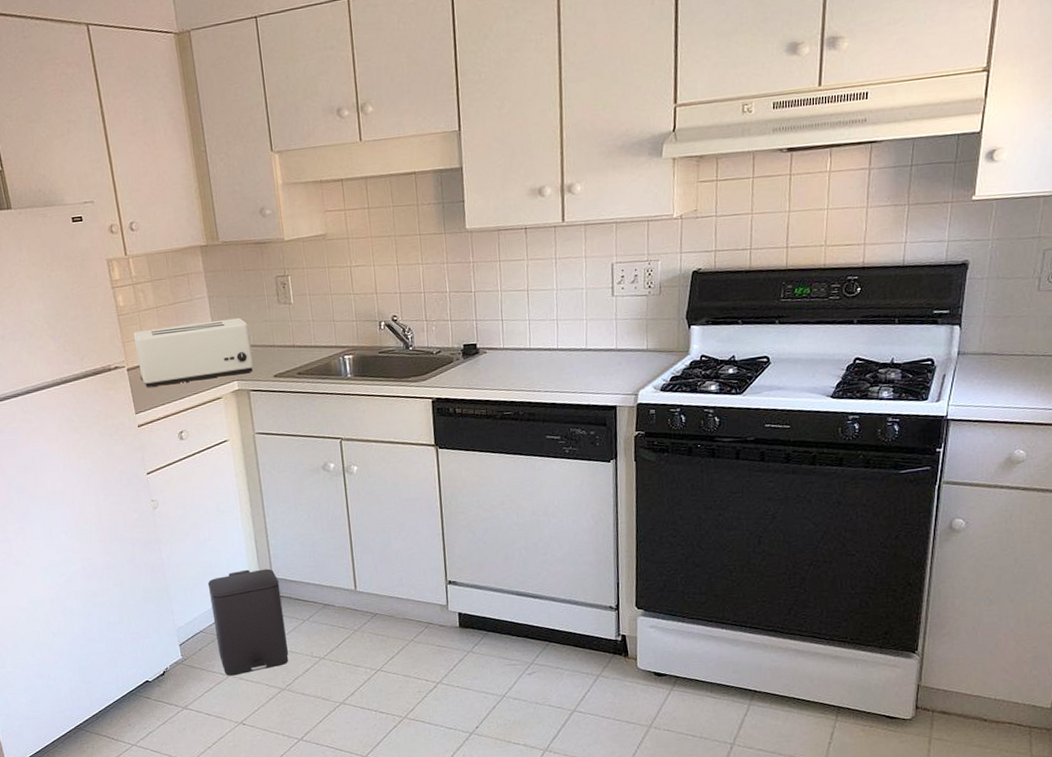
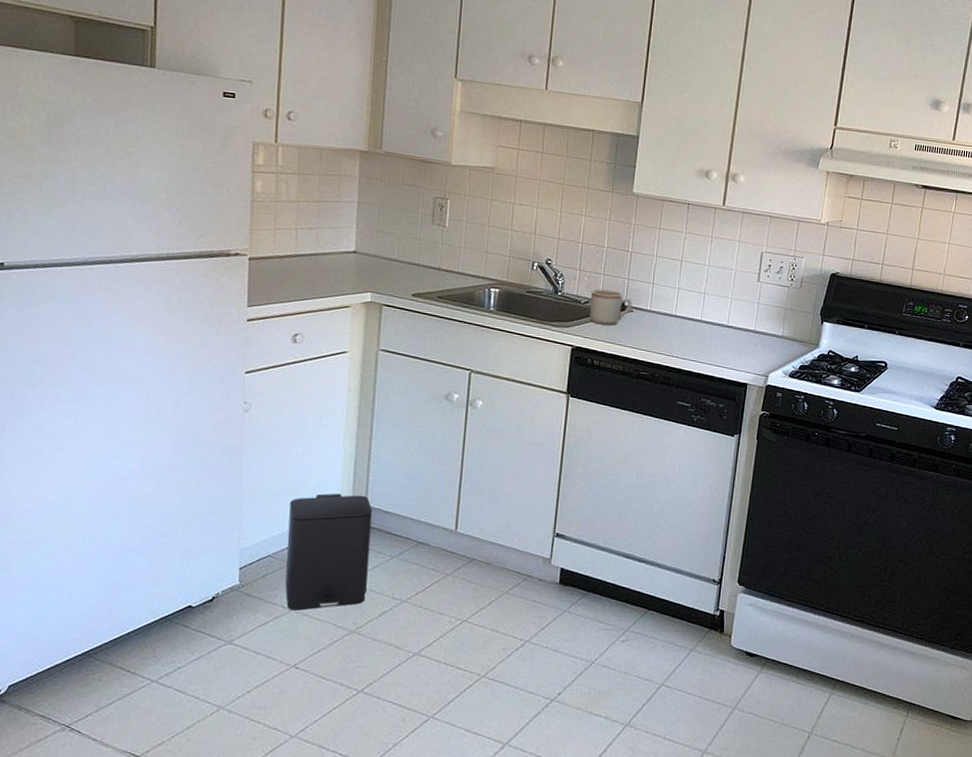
toaster: present [133,317,255,388] -> none [262,221,397,287]
mug: none [442,334,484,372] -> present [589,289,632,325]

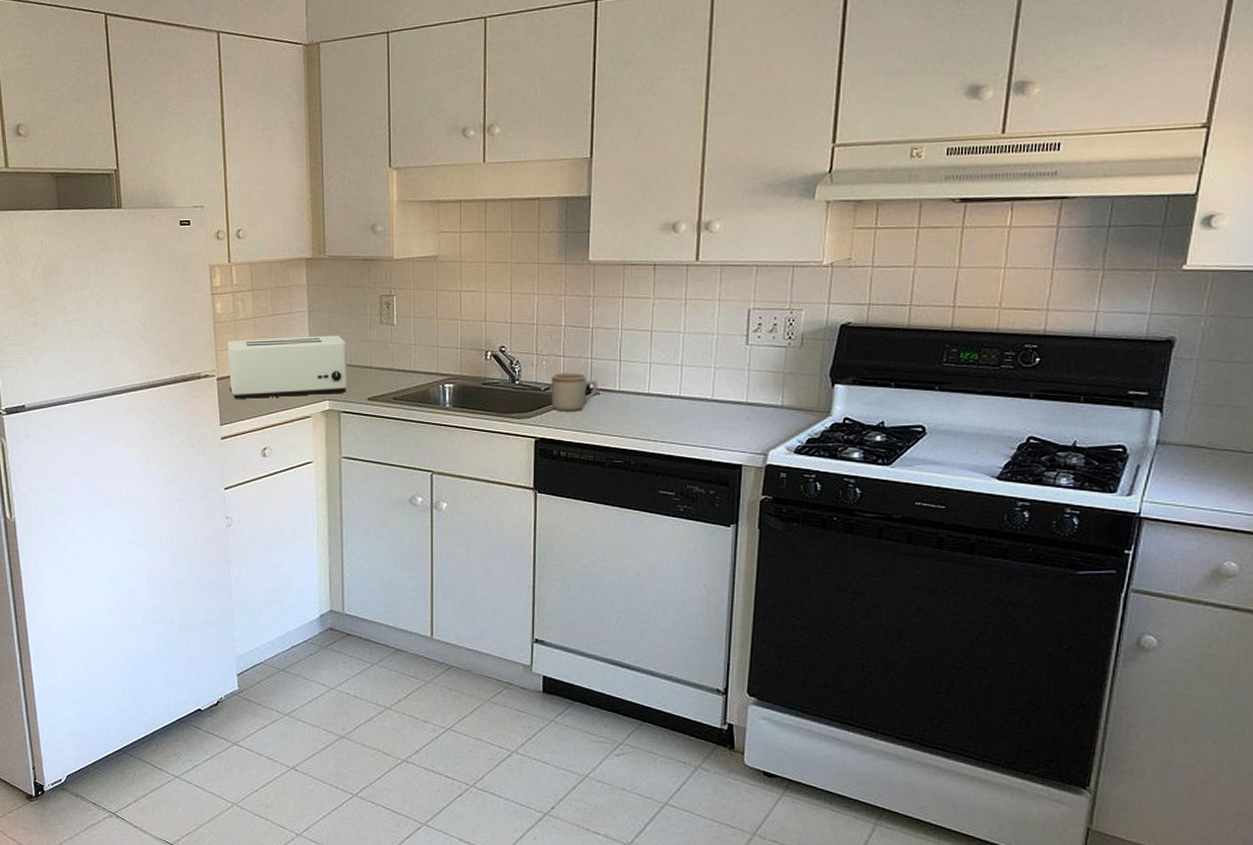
toaster: none [262,221,397,287] -> present [227,335,349,399]
pedal bin: present [285,493,373,610] -> none [274,601,352,715]

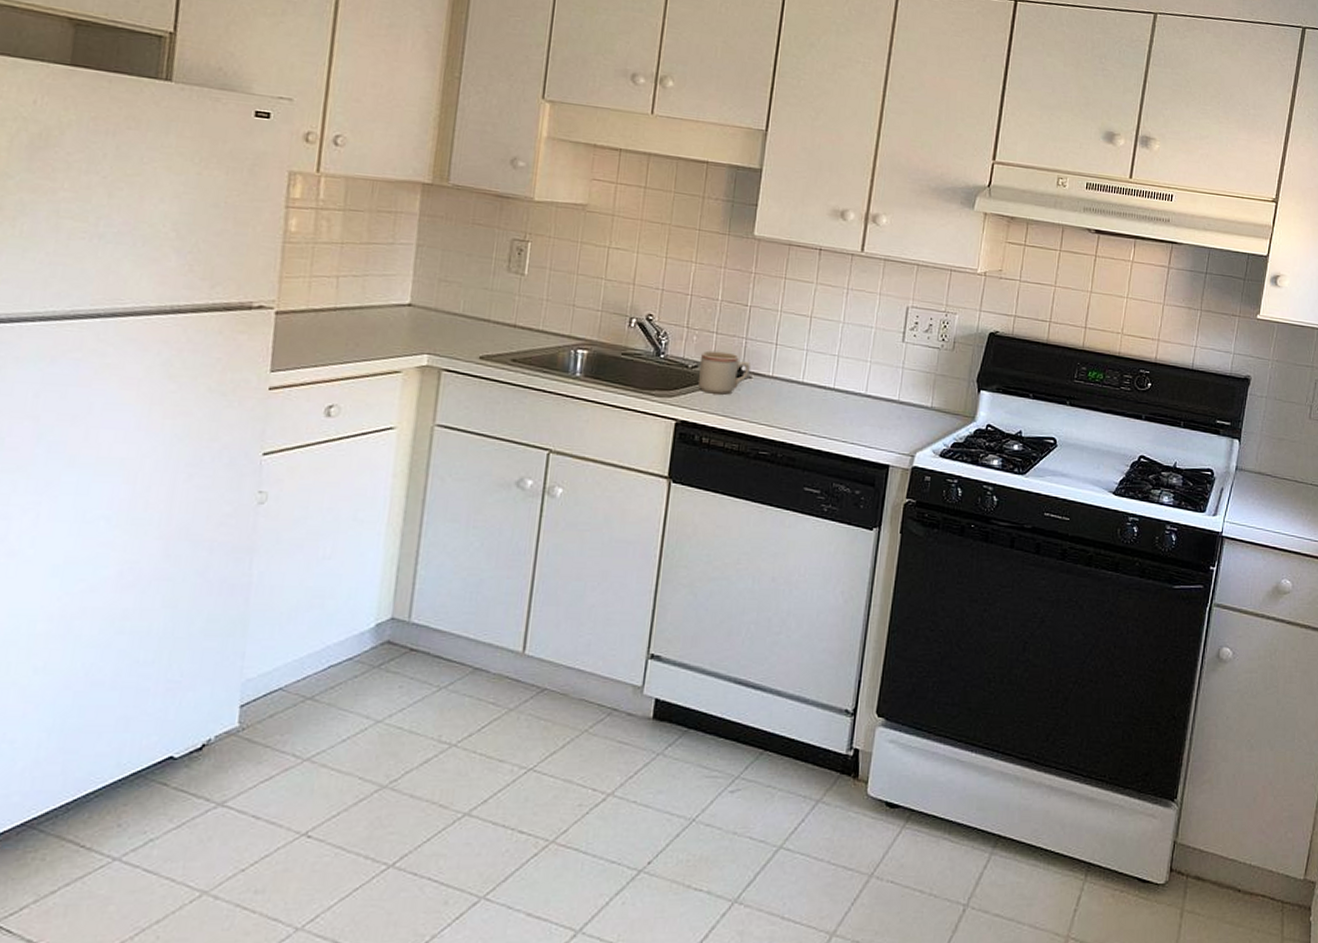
toaster: present [227,335,349,399] -> none [291,267,463,348]

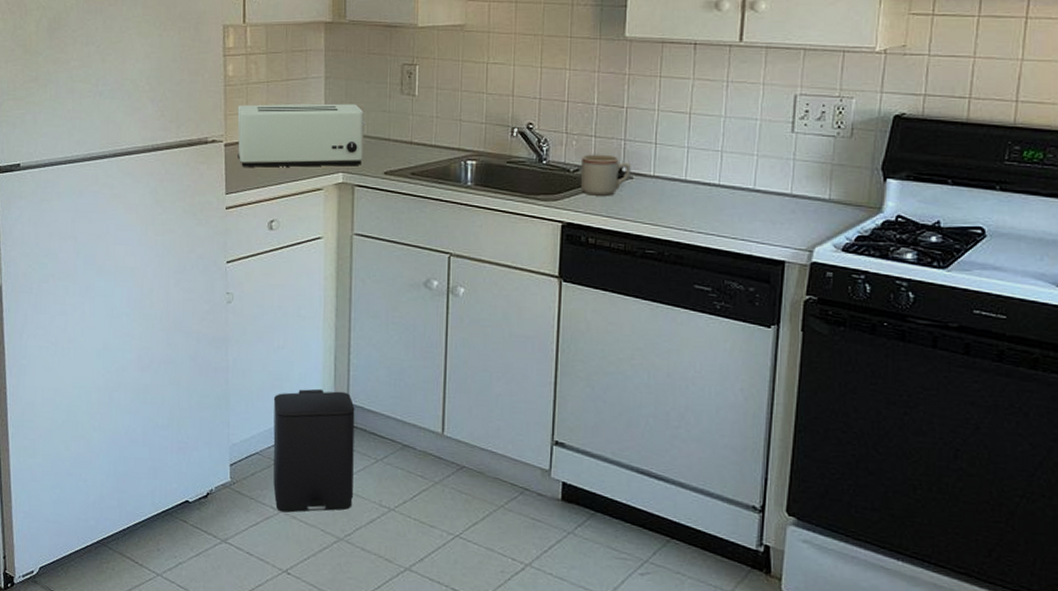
toaster: none [291,267,463,348] -> present [237,103,367,167]
pedal bin: none [298,606,418,760] -> present [273,388,355,513]

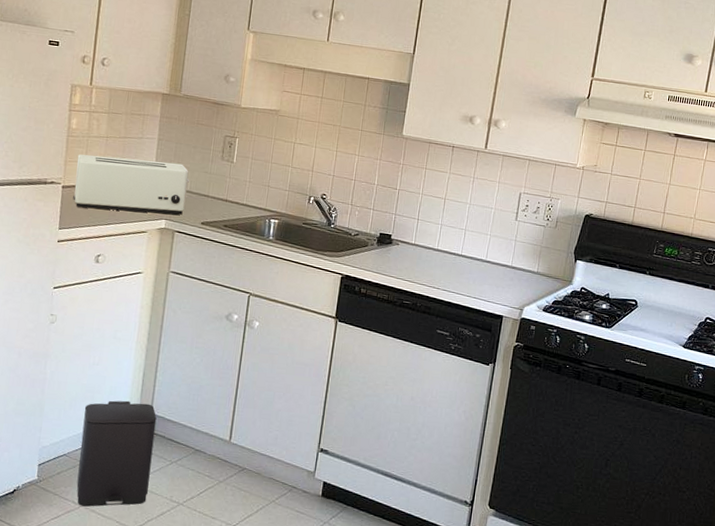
mug: present [580,154,631,196] -> none [358,222,398,257]

